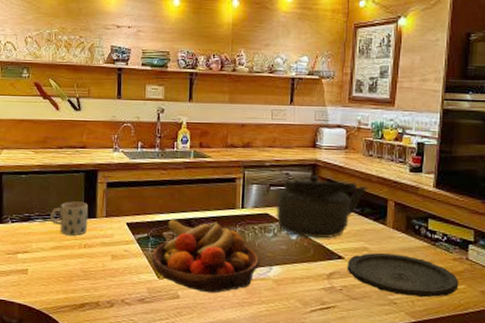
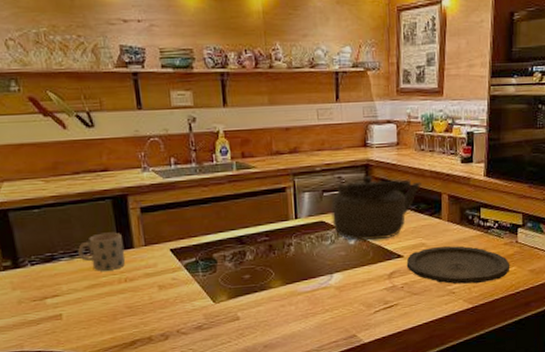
fruit bowl: present [151,218,259,293] -> none [203,236,319,310]

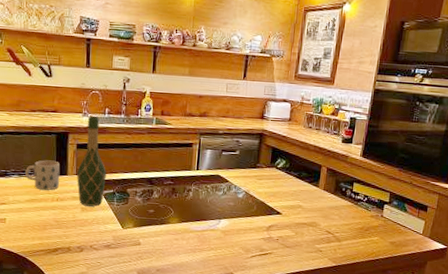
wine bottle: none [145,170,185,283] -> present [77,116,106,207]
kettle: present [331,176,421,241] -> none [226,143,305,197]
plate: present [406,246,510,285] -> none [283,210,374,247]

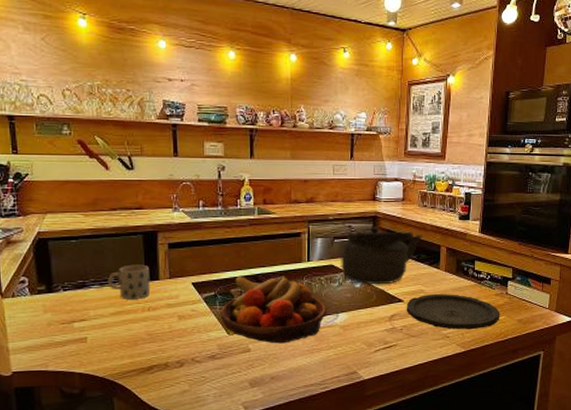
wine bottle: present [77,116,106,207] -> none [170,211,205,313]
fruit bowl: none [117,177,210,241] -> present [220,275,326,344]
kettle: none [226,143,305,197] -> present [341,227,423,285]
plate: none [283,210,374,247] -> present [406,294,500,330]

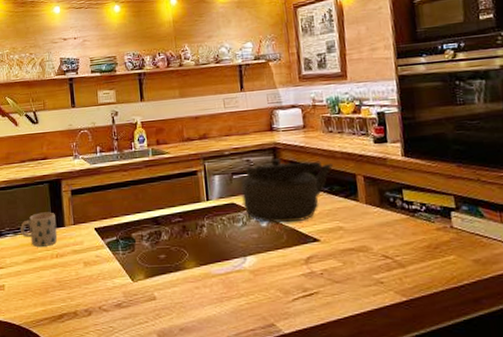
fruit bowl: present [220,275,326,344] -> none [123,217,233,291]
plate: present [406,294,500,330] -> none [324,230,448,274]

